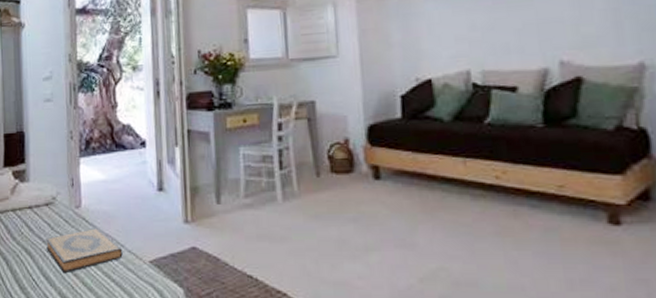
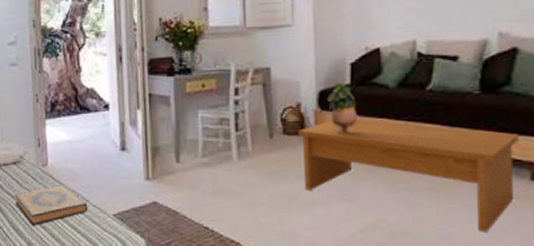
coffee table: none [347,155,592,283] -> present [298,119,519,232]
potted plant: none [377,116,411,174] -> present [327,82,357,135]

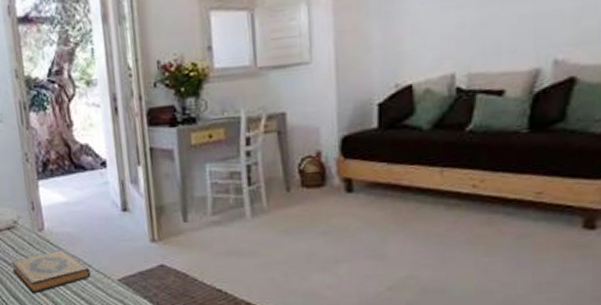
coffee table: present [298,119,519,232] -> none [318,166,572,286]
potted plant: present [327,82,357,135] -> none [351,126,385,186]

